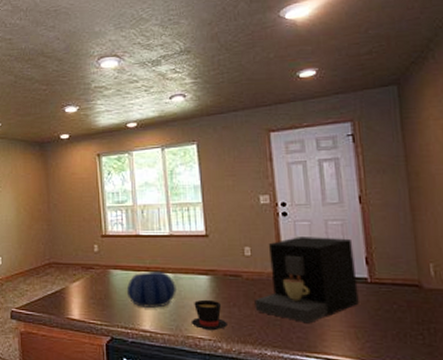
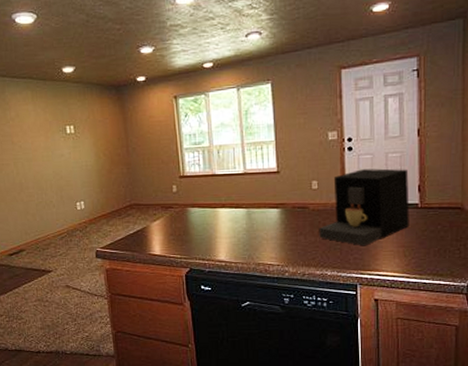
decorative bowl: present [126,270,178,308] -> none [203,206,251,241]
teacup: present [191,299,227,331] -> none [262,230,294,257]

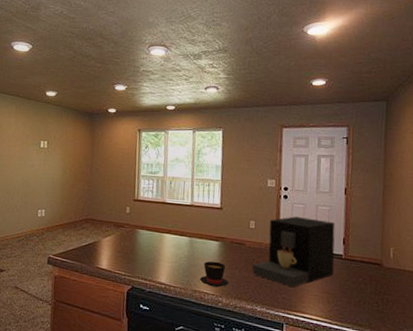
teacup: none [262,230,294,257] -> present [199,261,229,288]

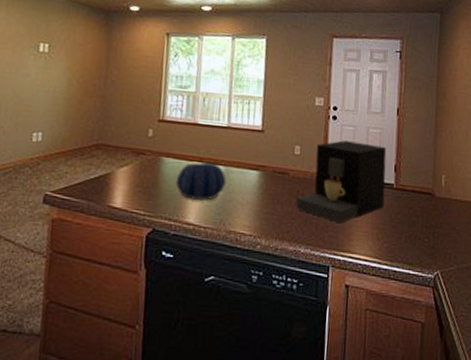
decorative bowl: none [149,233,192,265] -> present [175,161,227,201]
teacup: present [199,261,229,288] -> none [235,194,269,227]

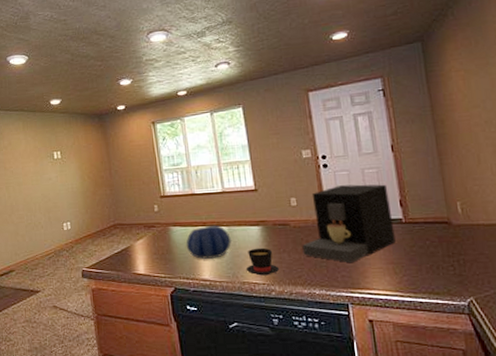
teacup: none [235,194,269,227] -> present [246,247,279,276]

